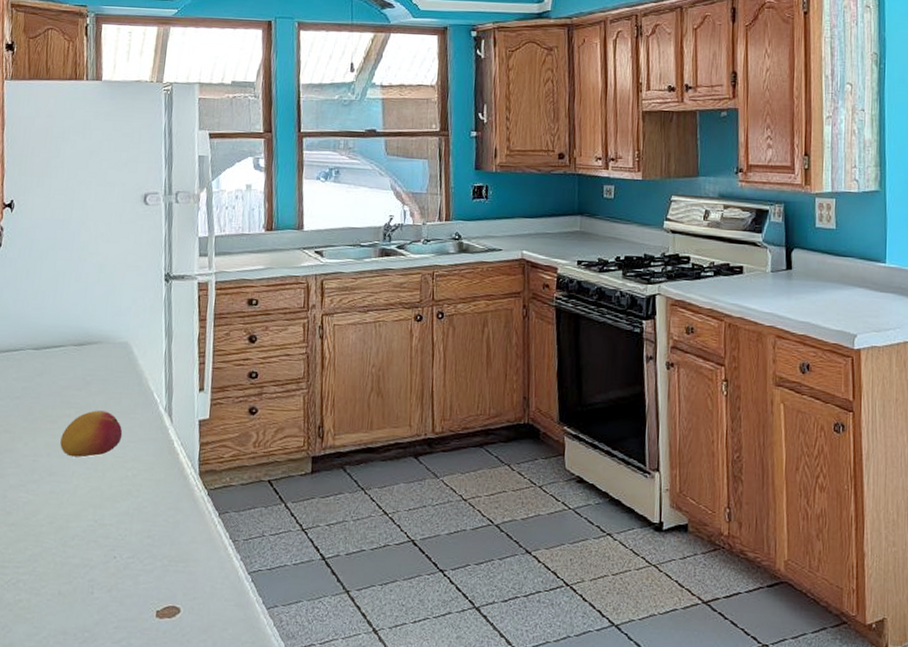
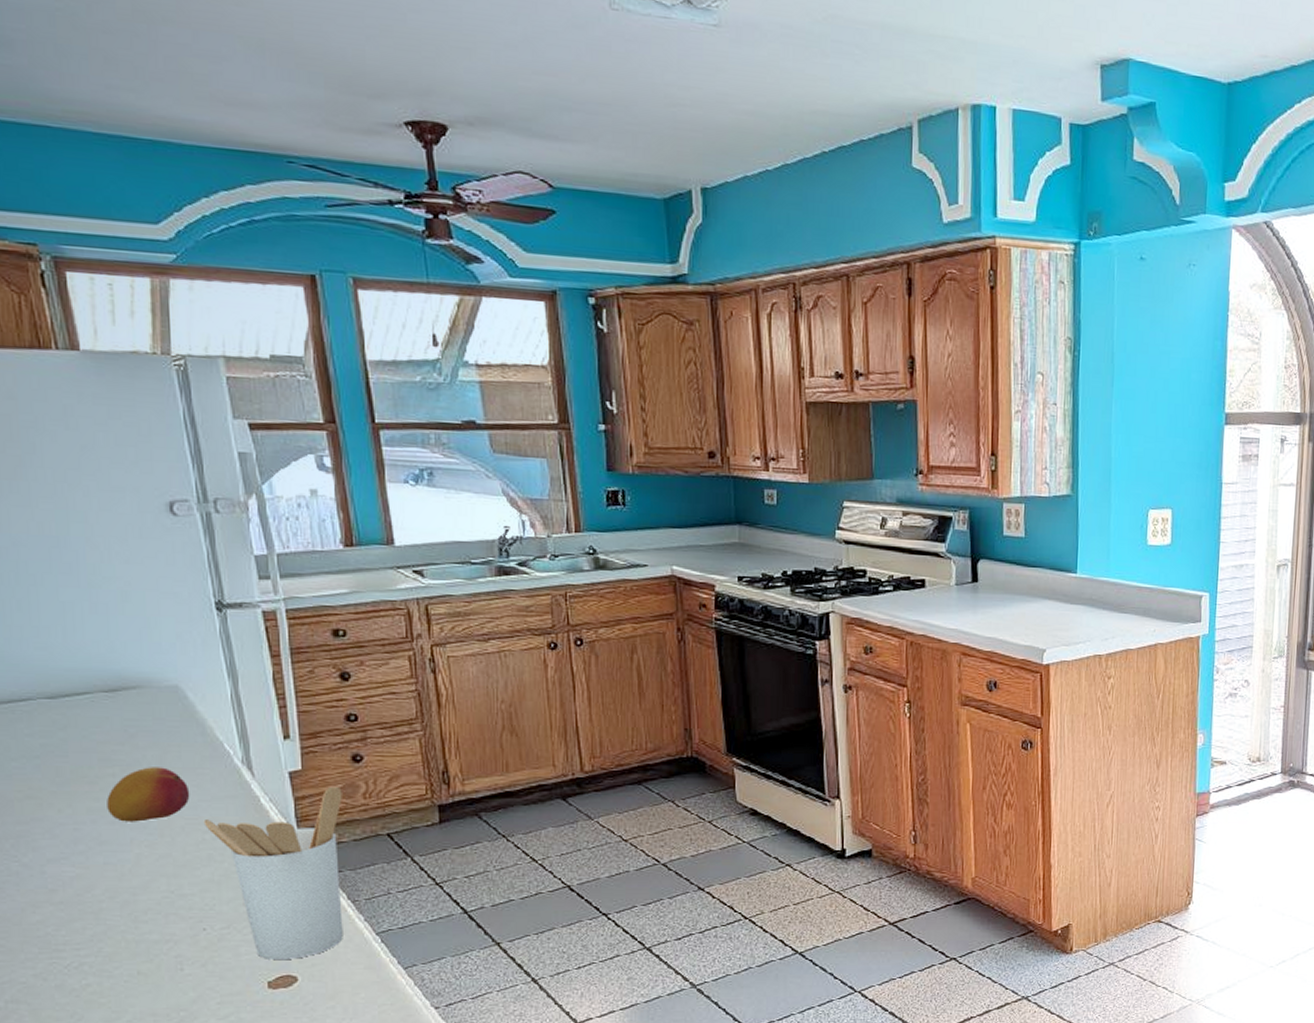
utensil holder: none [128,435,238,591] -> present [203,787,343,959]

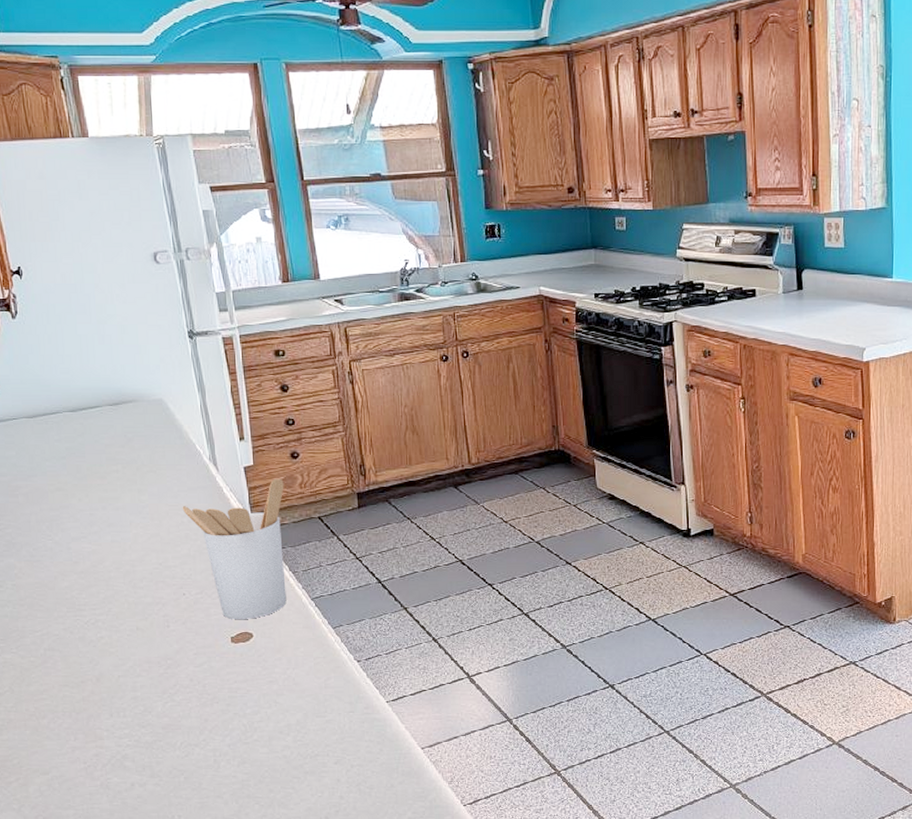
fruit: present [107,767,190,822] -> none [113,464,172,508]

